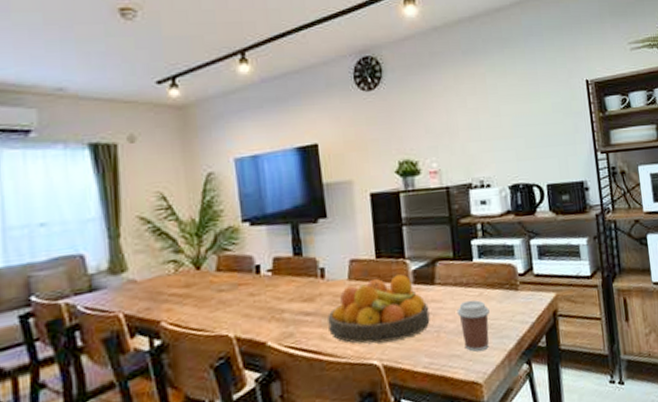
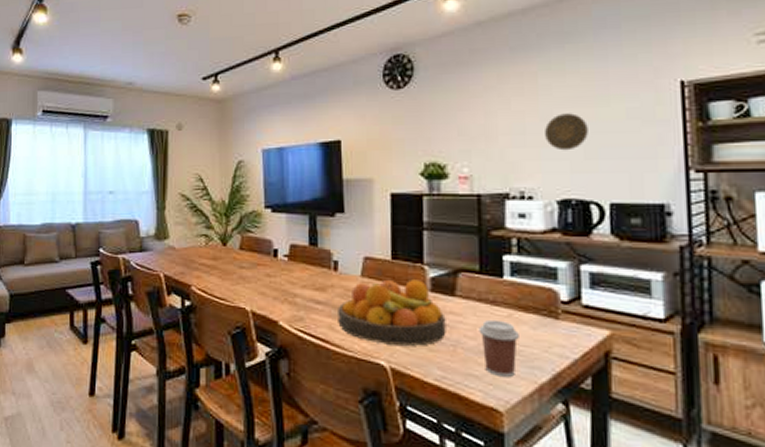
decorative plate: none [495,109,527,142] -> present [545,113,588,151]

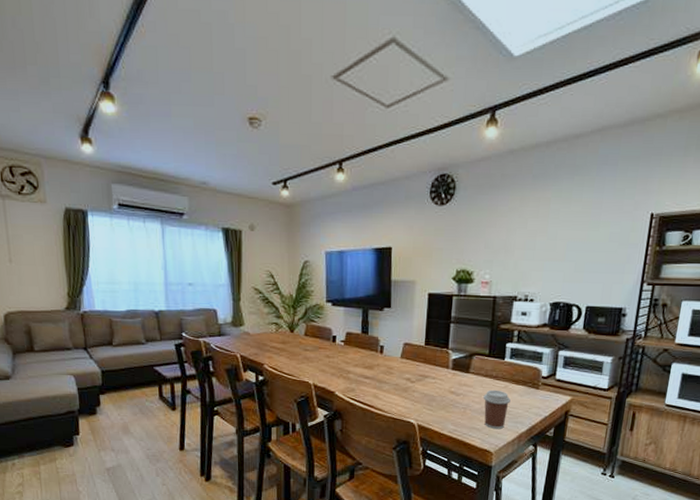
fruit bowl: present [338,279,446,346] -> none [381,360,461,409]
decorative plate: present [545,113,588,151] -> none [549,234,581,265]

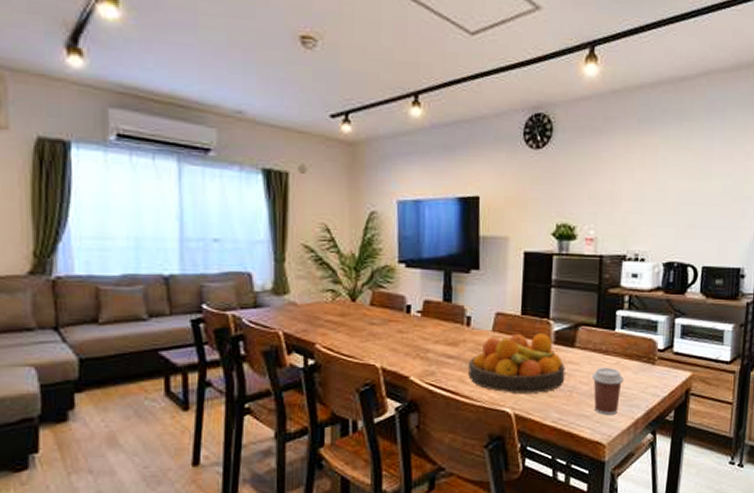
fruit bowl: none [381,360,461,409] -> present [468,333,565,393]

